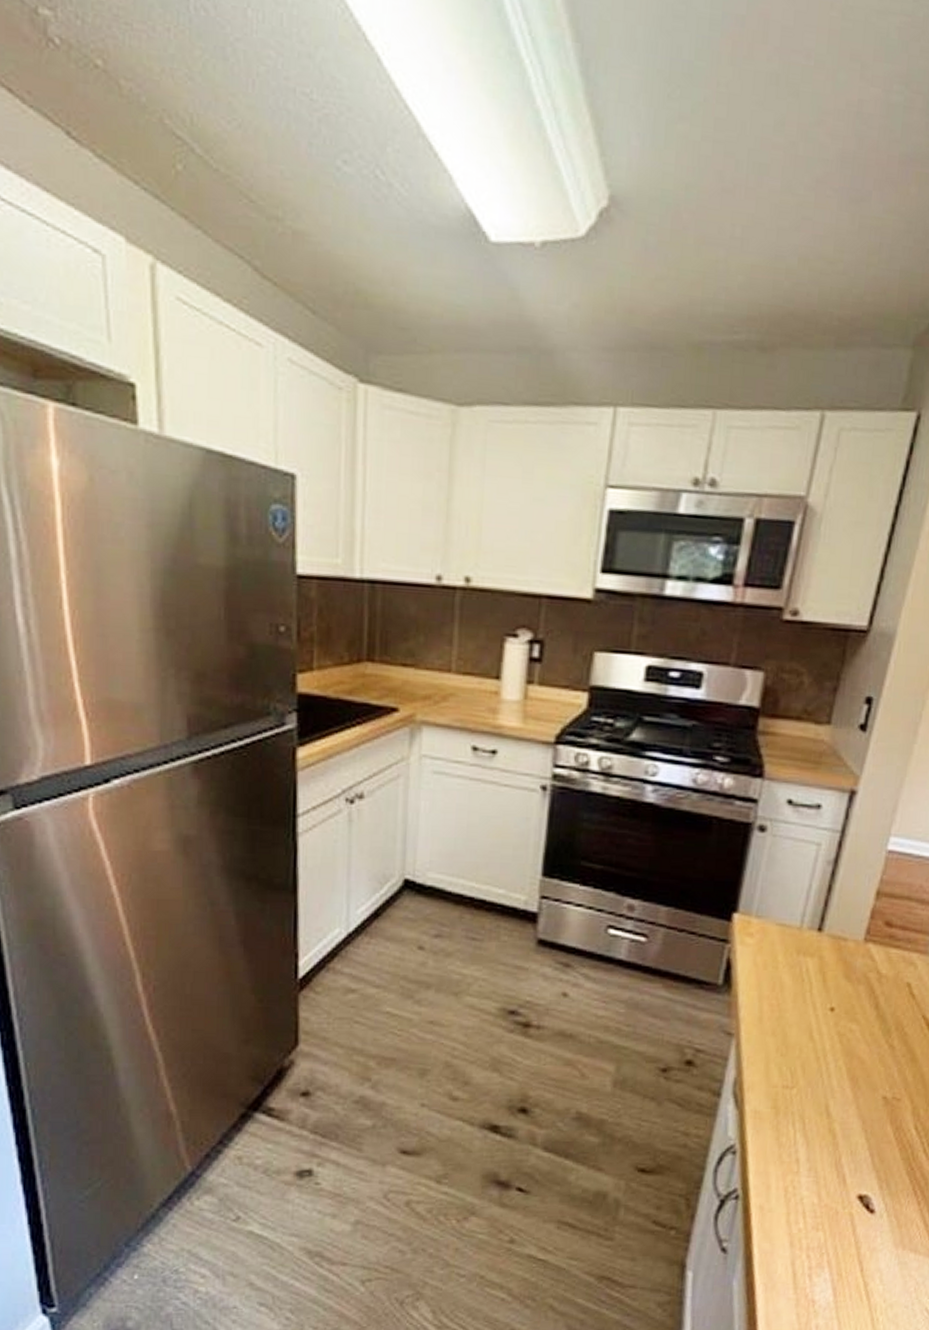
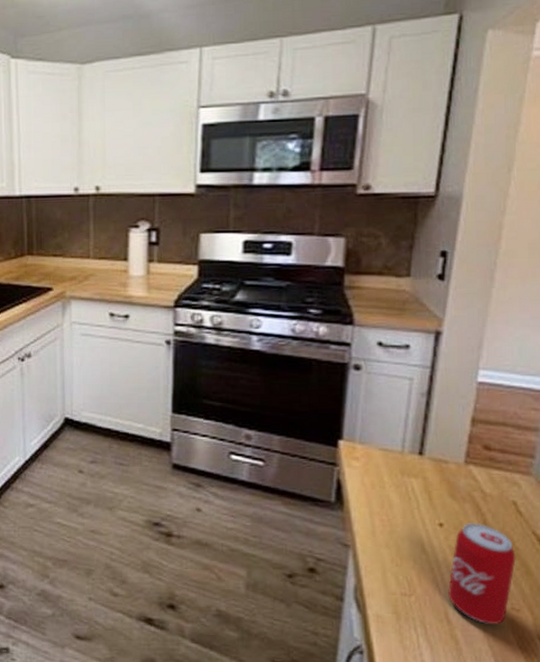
beverage can: none [831,1006,904,1116] -> present [448,522,516,624]

